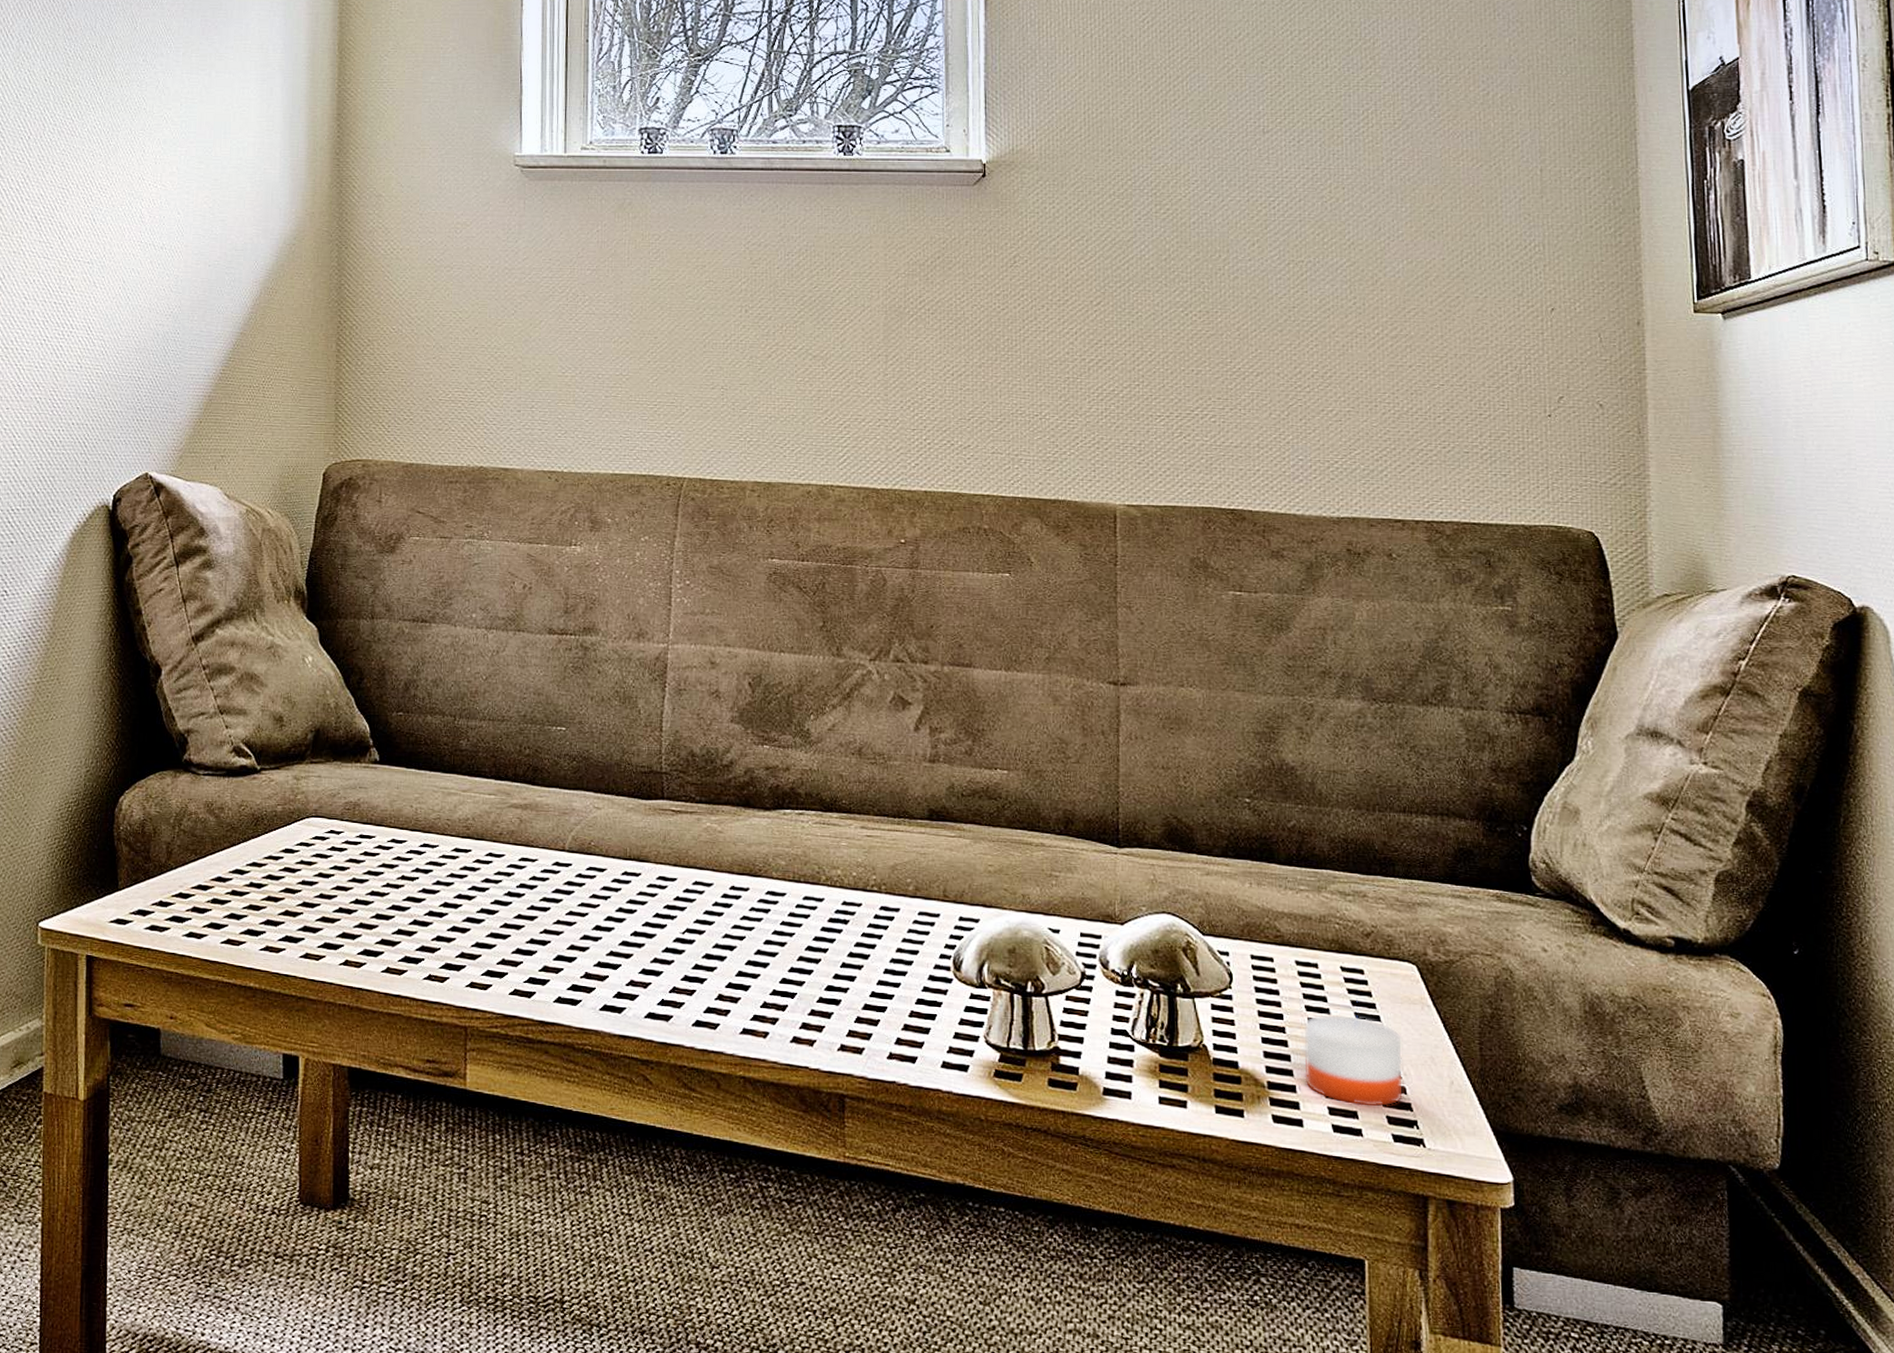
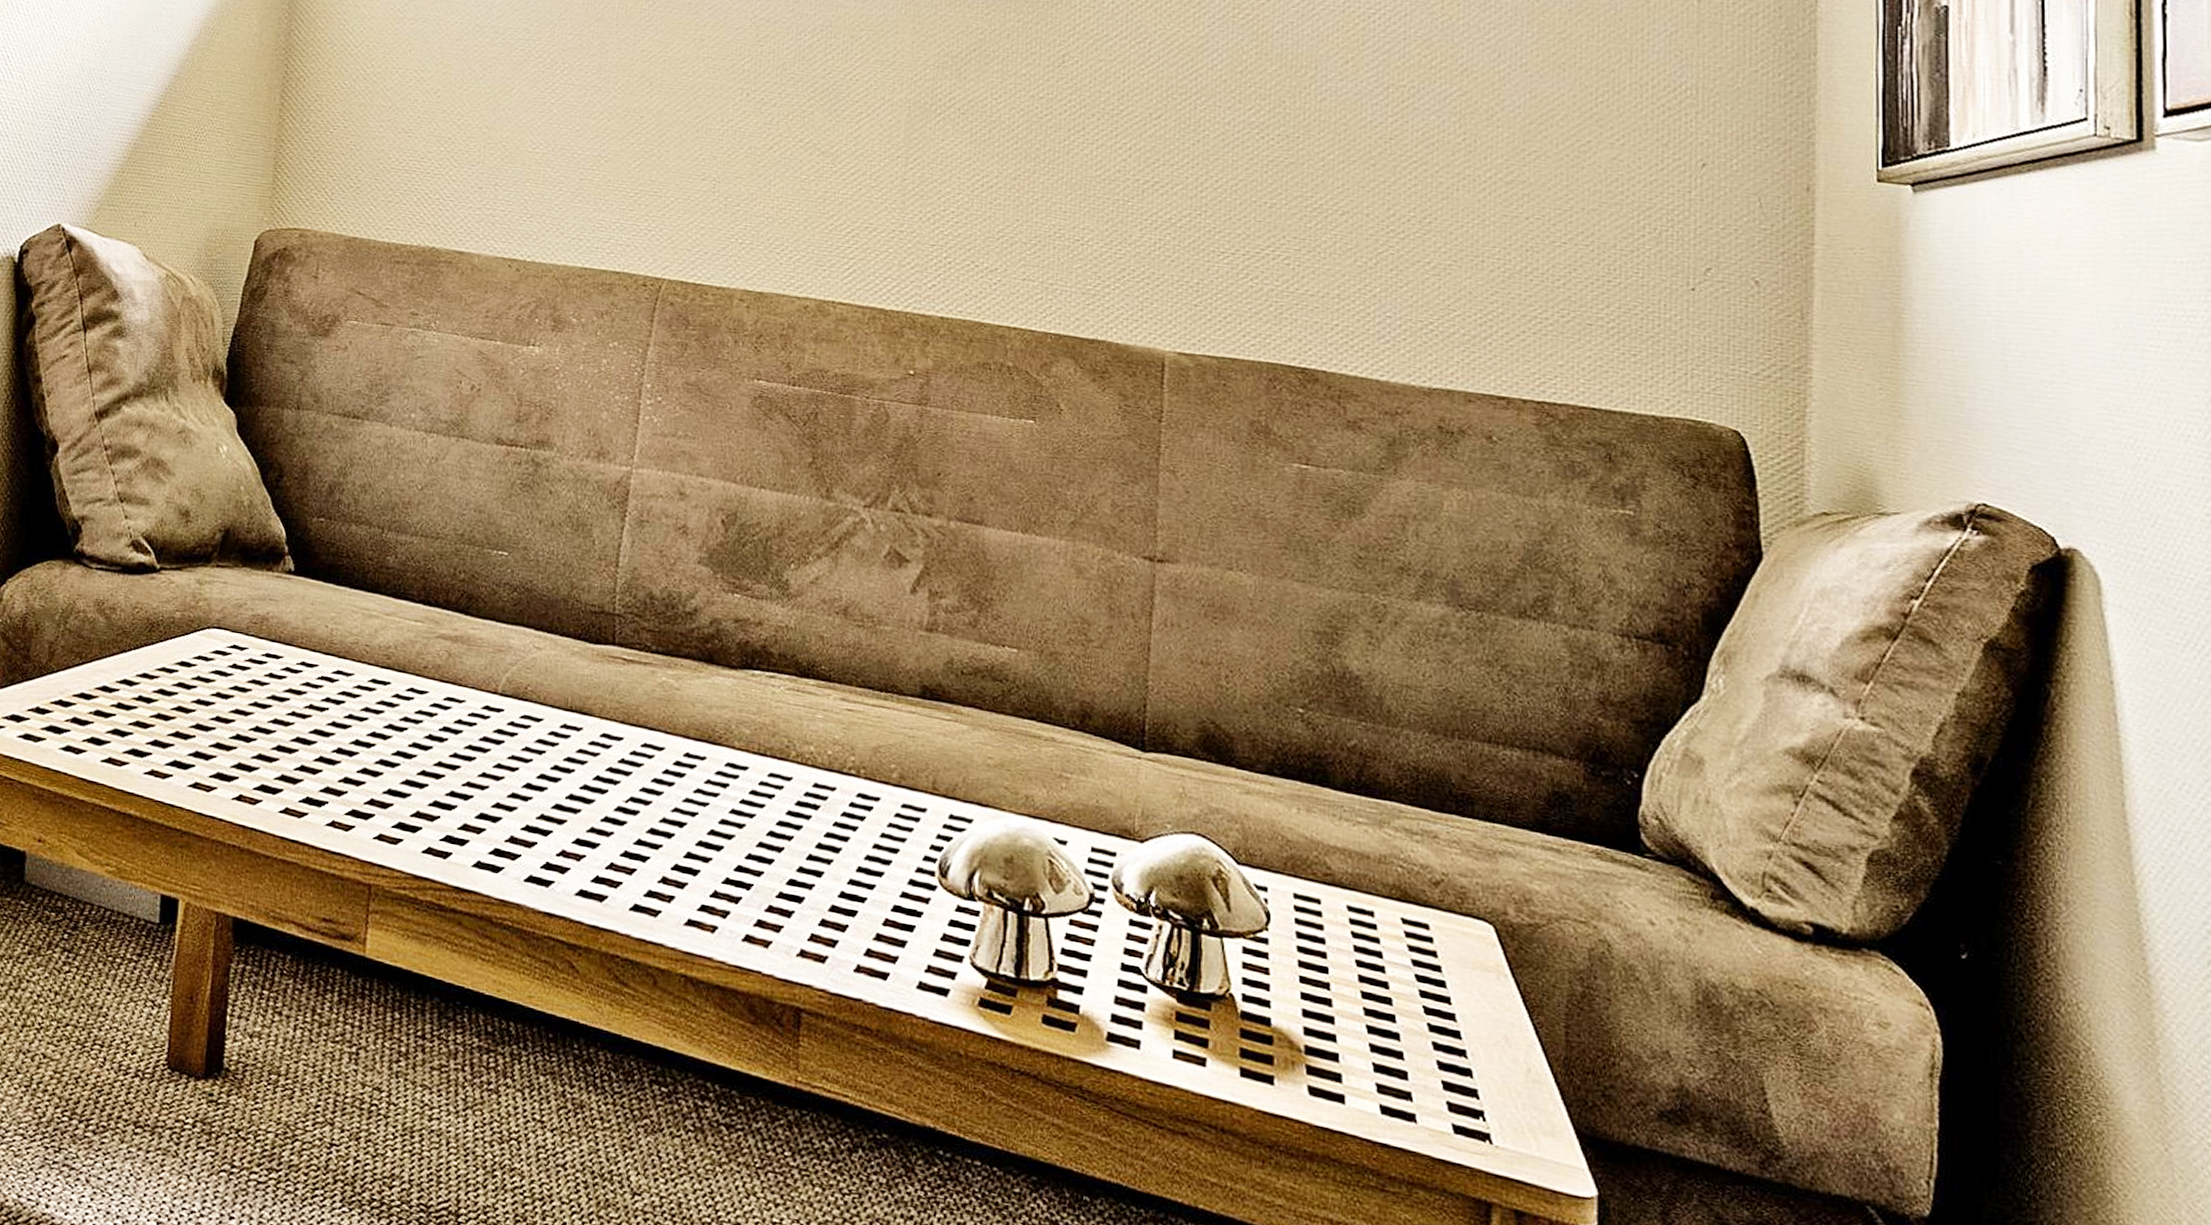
candle: present [1304,998,1404,1107] -> none [1350,957,1472,1091]

